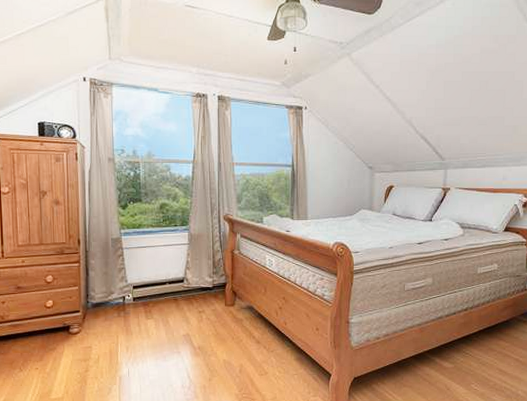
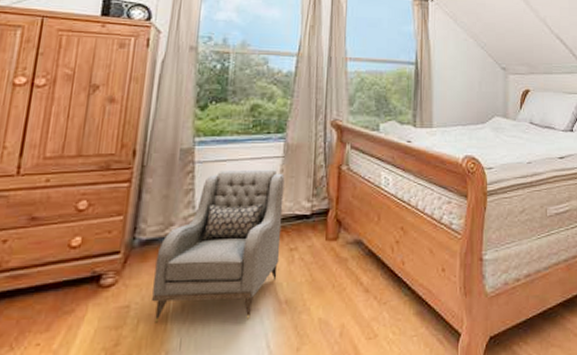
armchair: none [105,253,192,359] -> present [152,169,285,323]

